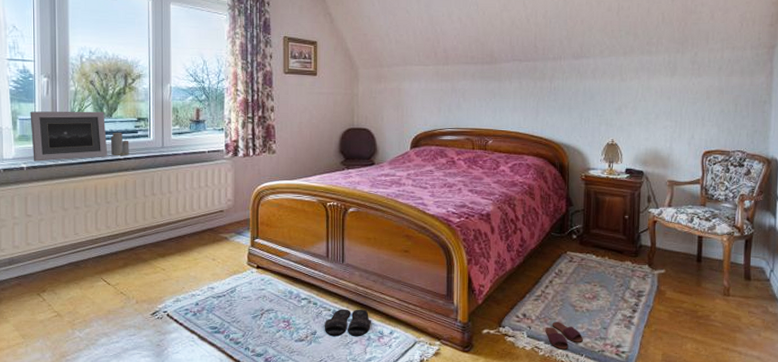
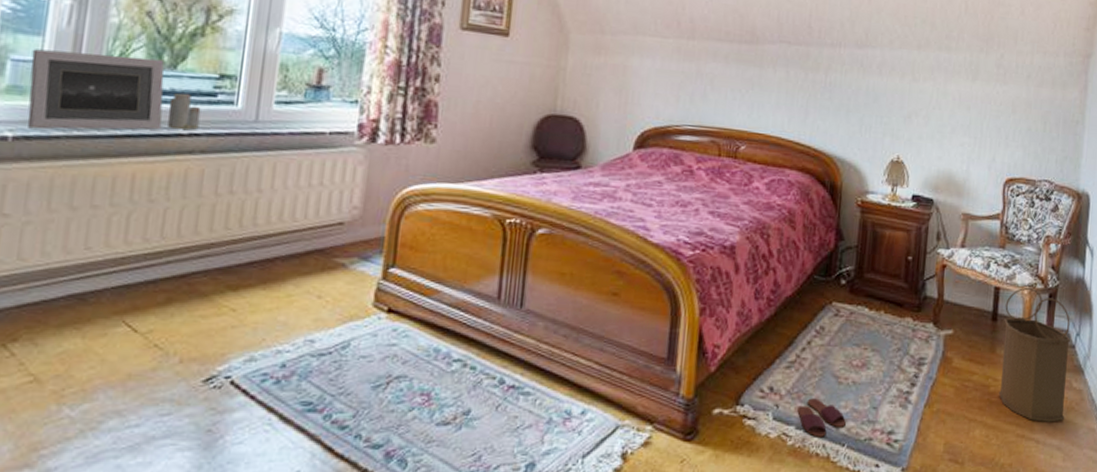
slippers: present [324,309,372,337] -> none [483,376,557,419]
basket: none [705,235,766,338] -> present [998,287,1071,422]

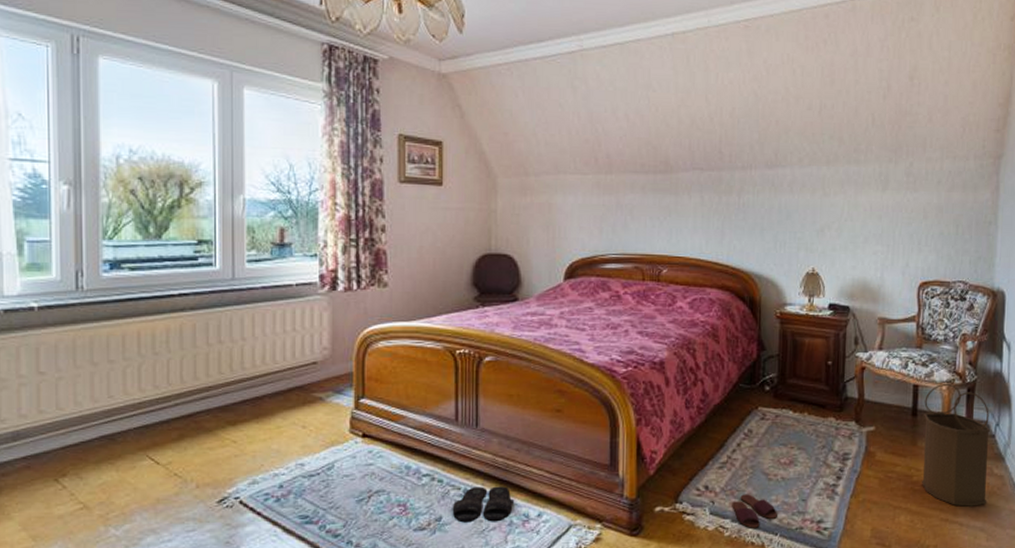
picture frame: present [27,49,165,130] -> none [43,230,156,299]
candle: present [168,91,201,131] -> none [159,257,186,292]
slippers: none [483,376,557,419] -> present [452,486,515,523]

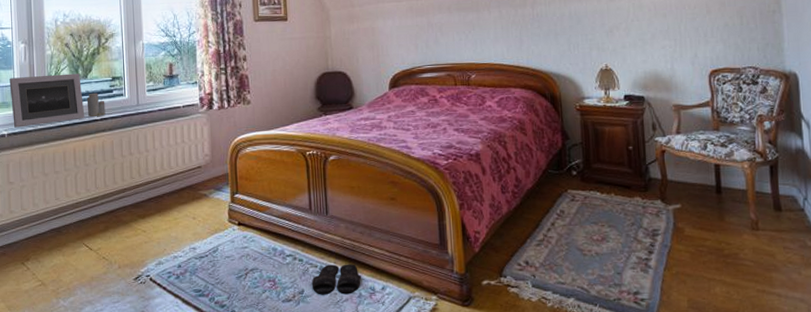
picture frame: none [43,230,156,299] -> present [9,73,85,128]
candle: none [159,257,186,292] -> present [86,91,106,117]
slippers: present [732,494,777,528] -> none [551,268,595,299]
basket: present [921,383,991,507] -> none [727,161,804,278]

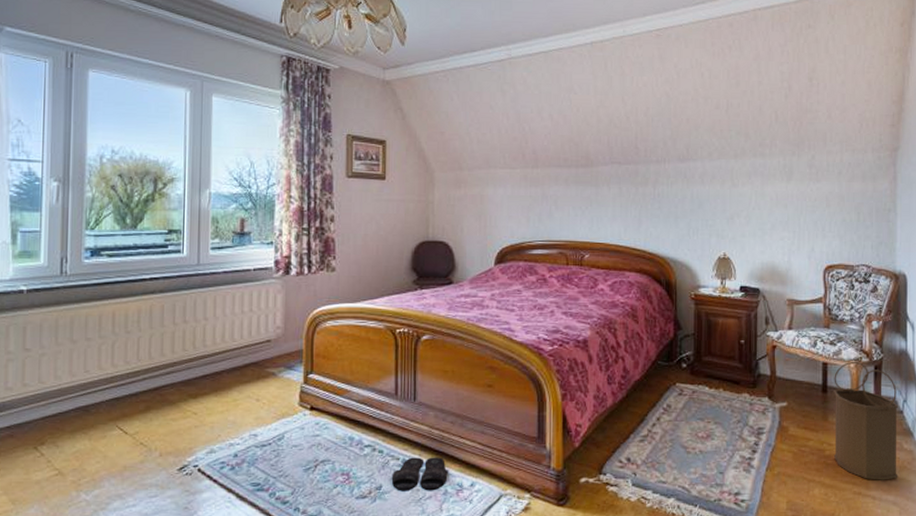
picture frame: present [9,73,85,128] -> none [34,221,130,283]
candle: present [86,91,106,117] -> none [133,245,157,276]
basket: none [727,161,804,278] -> present [833,361,899,480]

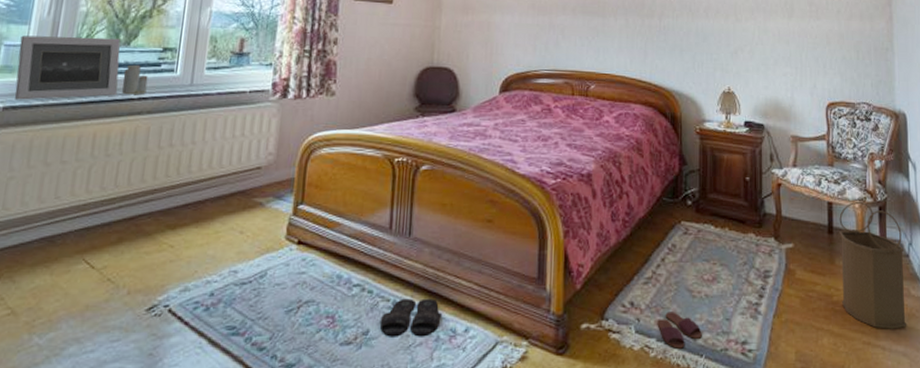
picture frame: none [34,221,130,283] -> present [14,35,121,100]
candle: none [133,245,157,276] -> present [122,63,148,96]
slippers: none [653,466,696,500] -> present [657,312,702,349]

